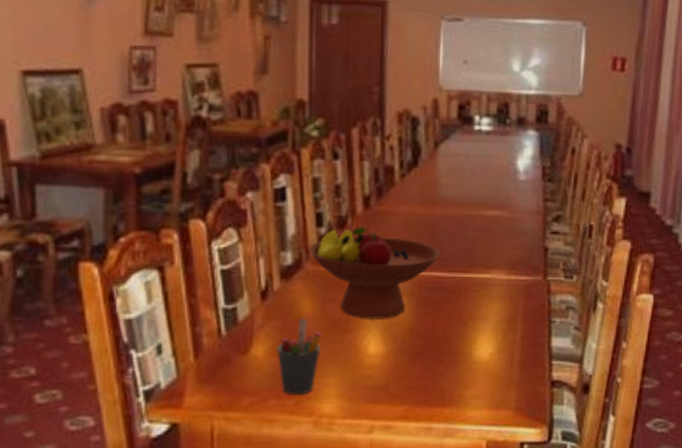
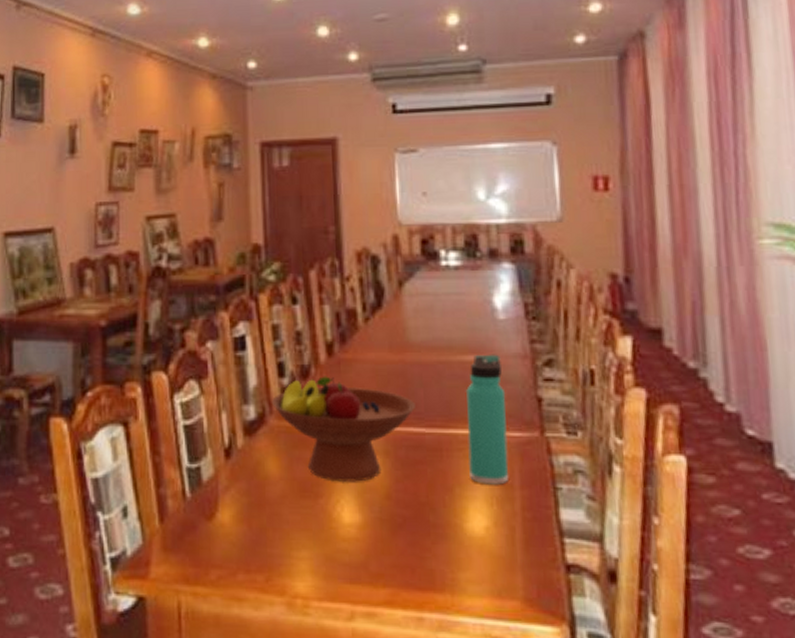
pen holder: present [277,319,323,395] -> none [243,480,291,570]
thermos bottle: none [481,210,519,319] -> present [465,354,509,485]

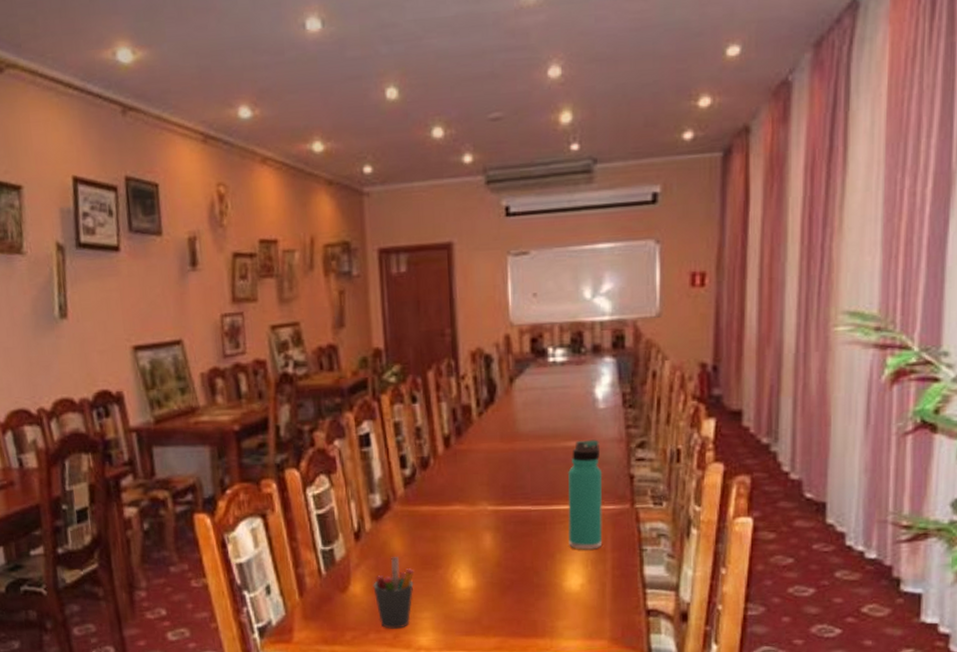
pen holder: none [243,480,291,570] -> present [373,557,414,629]
fruit bowl: present [271,376,415,482] -> none [395,465,523,555]

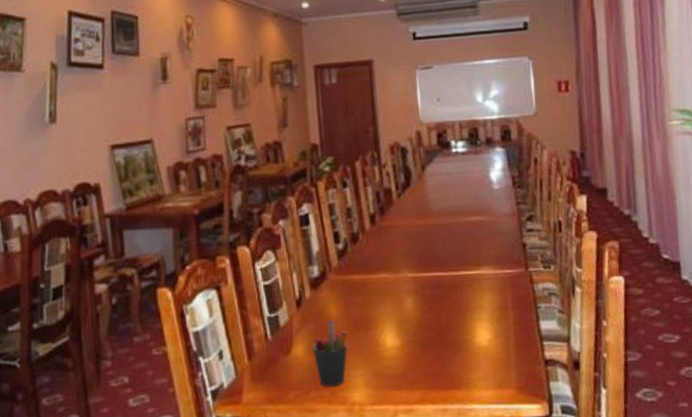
thermos bottle: present [567,439,603,550] -> none [472,214,504,309]

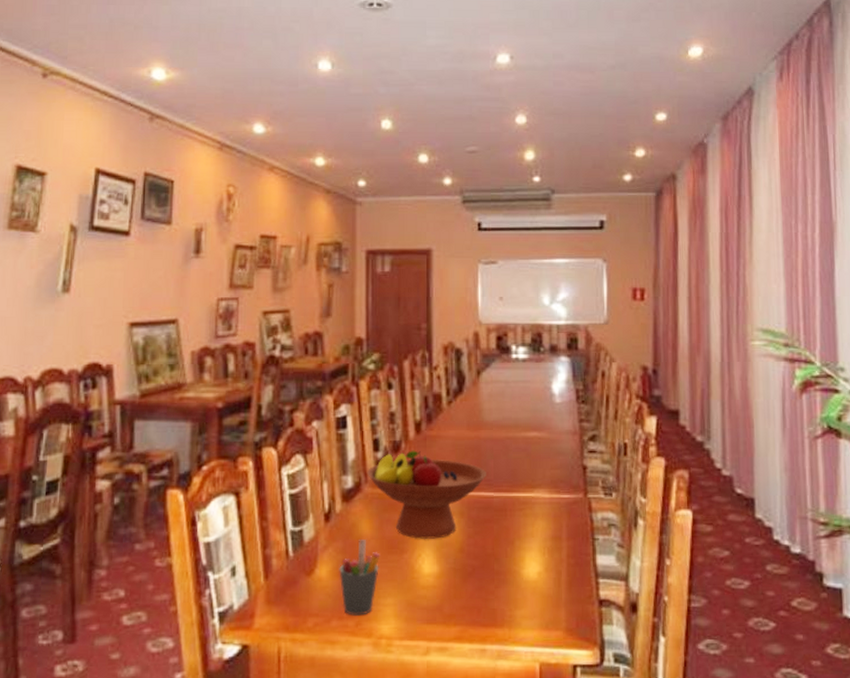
fruit bowl: none [330,240,437,317] -> present [366,450,486,539]

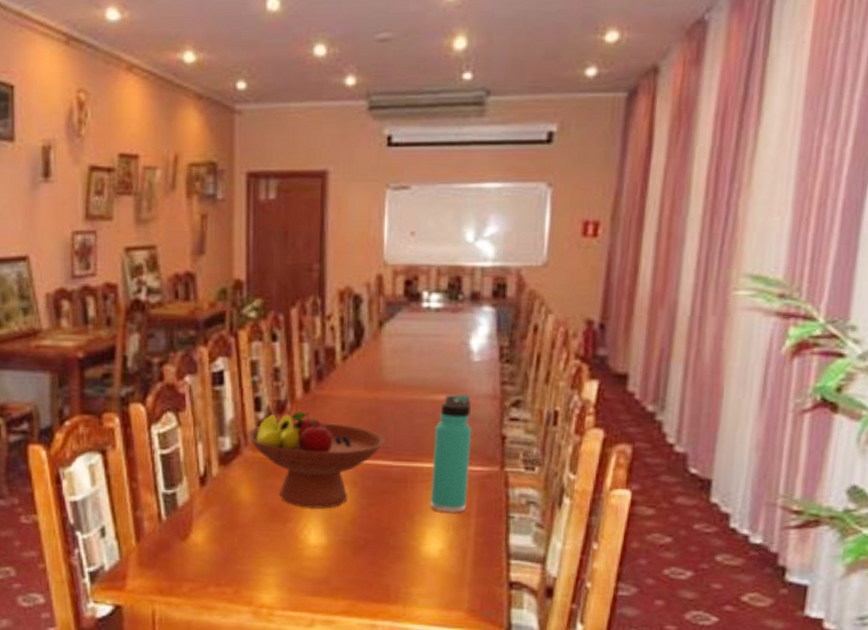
pen holder: present [339,540,380,616] -> none [216,506,262,584]
thermos bottle: none [526,431,559,538] -> present [429,394,472,513]

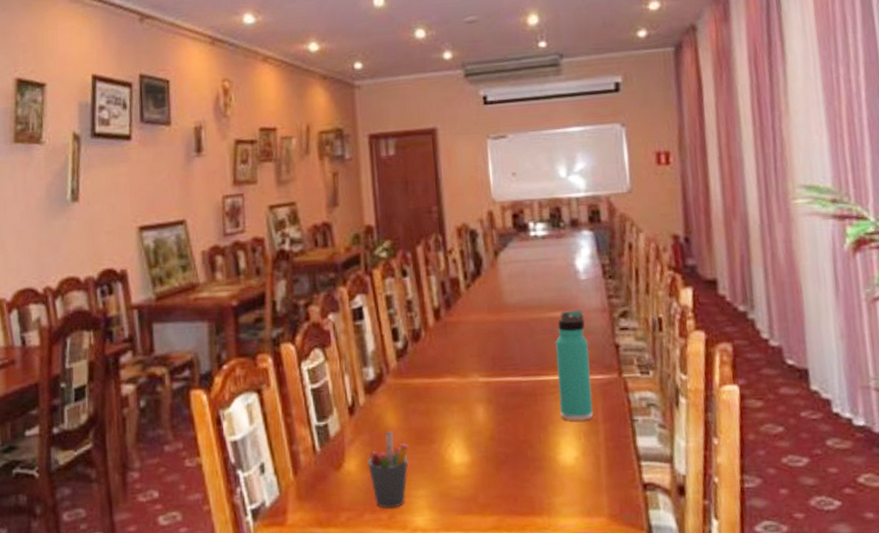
pen holder: none [216,506,262,584] -> present [367,431,409,509]
fruit bowl: present [246,411,385,509] -> none [387,338,512,429]

